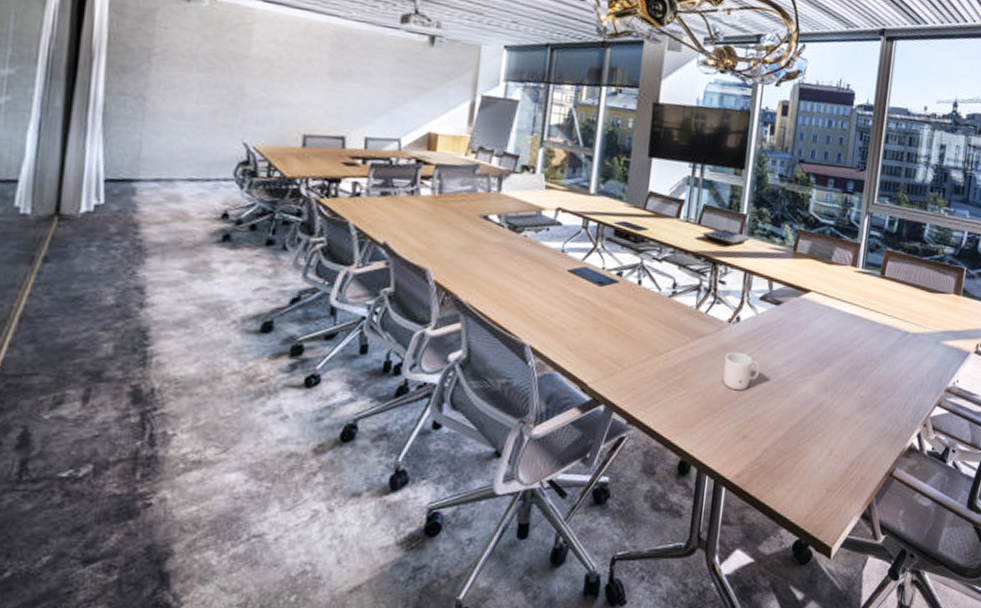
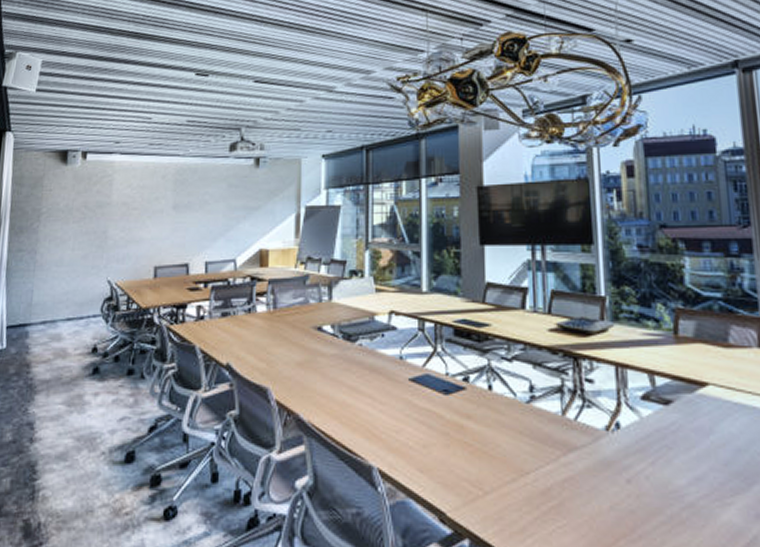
mug: present [722,352,761,391] -> none [608,468,660,520]

